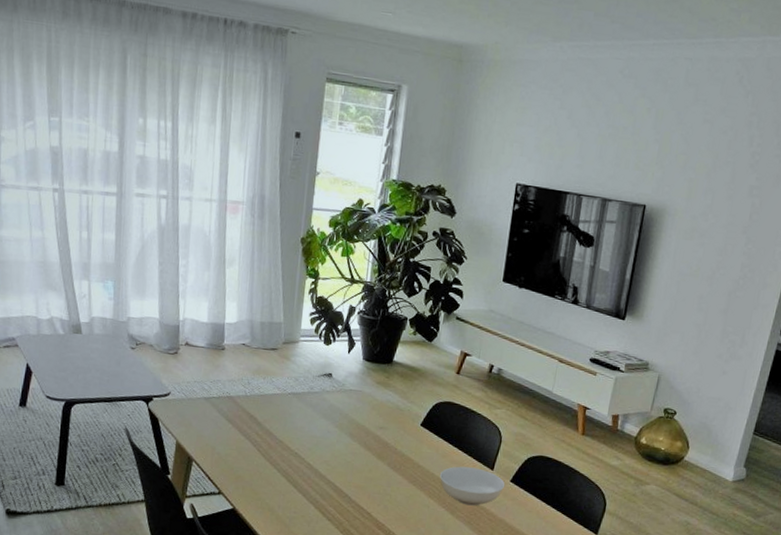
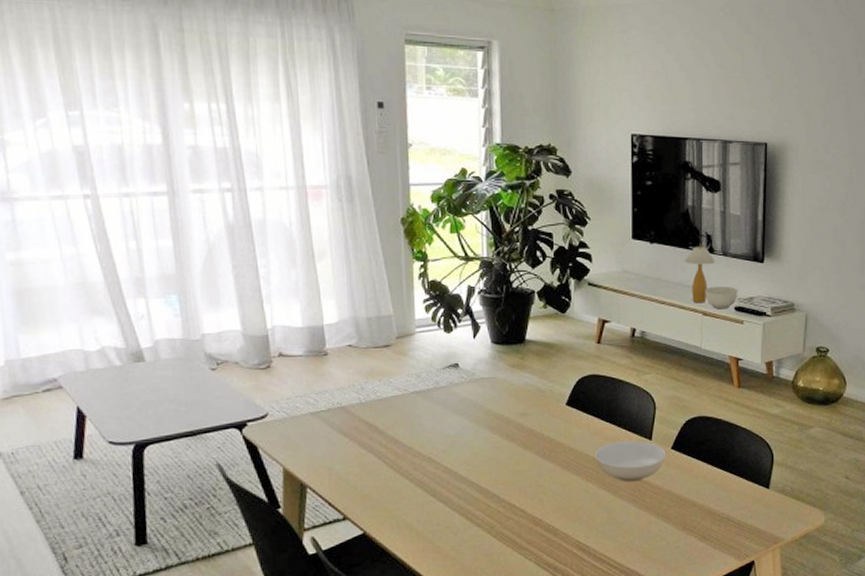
table lamp: none [548,293,579,350] -> present [684,243,716,303]
bowl: none [563,336,596,359] -> present [705,286,738,309]

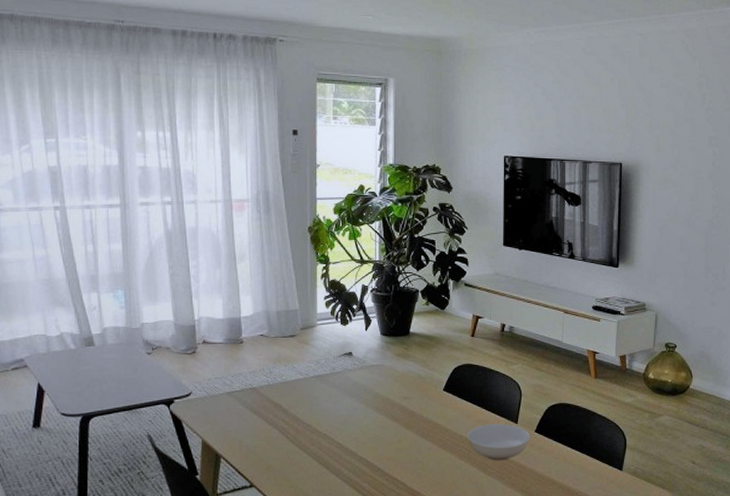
table lamp: present [684,243,716,303] -> none [548,249,576,303]
bowl: present [705,286,738,309] -> none [566,287,596,308]

